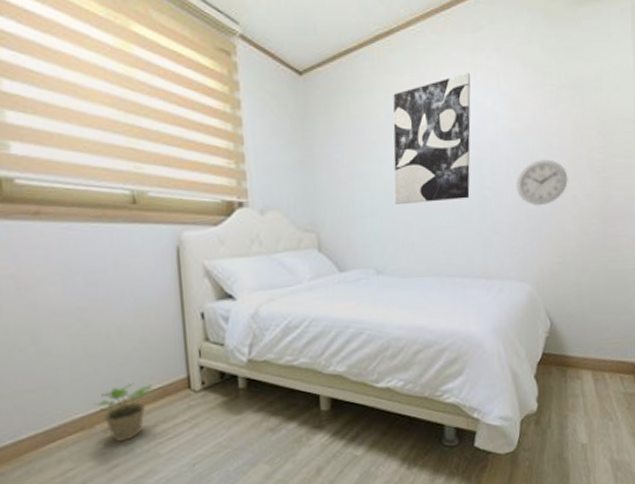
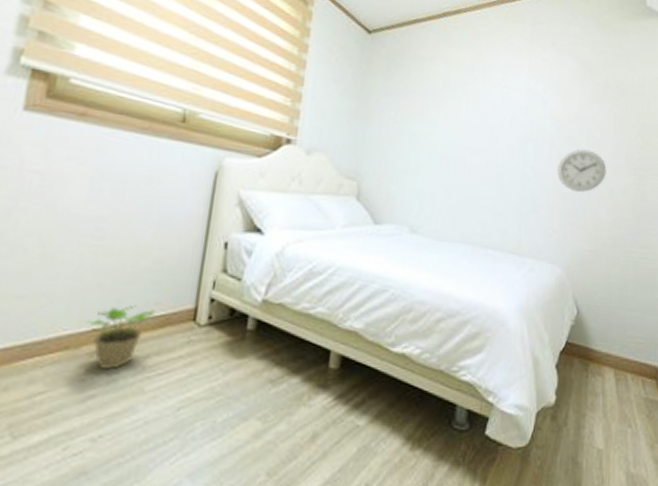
wall art: present [393,72,471,204] -> none [439,58,526,174]

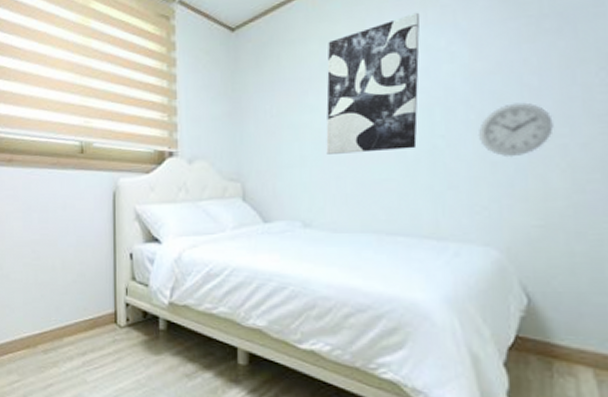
potted plant: present [85,305,155,371] -> none [37,312,85,365]
wall art: none [439,58,526,174] -> present [326,12,421,154]

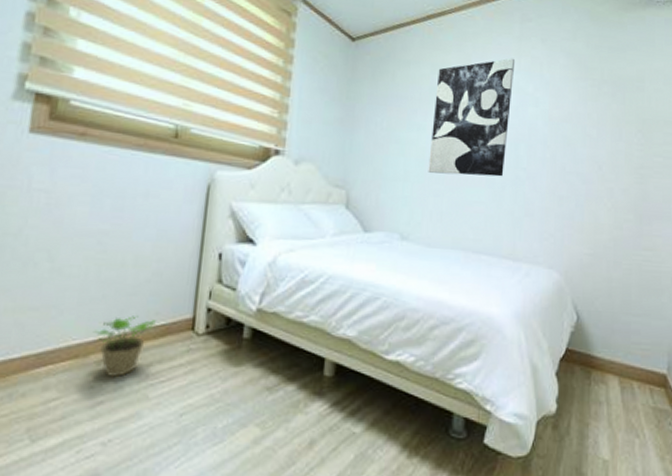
potted plant: none [37,312,85,365] -> present [92,316,156,378]
wall clock: present [477,102,554,158] -> none [551,149,605,194]

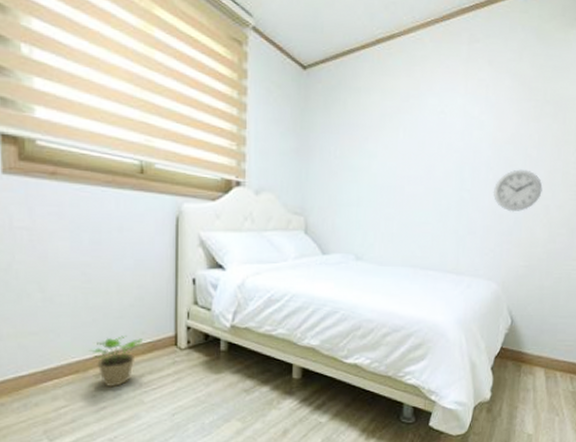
wall art: present [428,58,516,177] -> none [379,81,463,199]
wall clock: none [551,149,605,194] -> present [493,169,543,212]

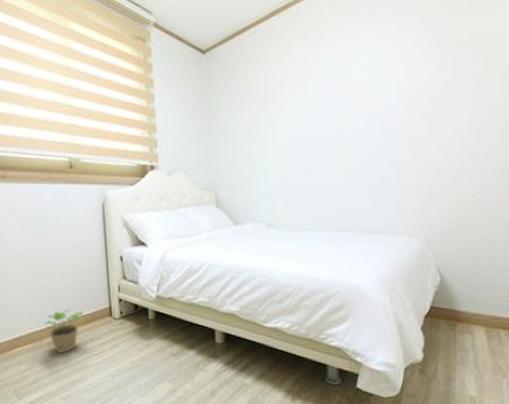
wall clock: present [493,169,543,212] -> none [408,117,466,164]

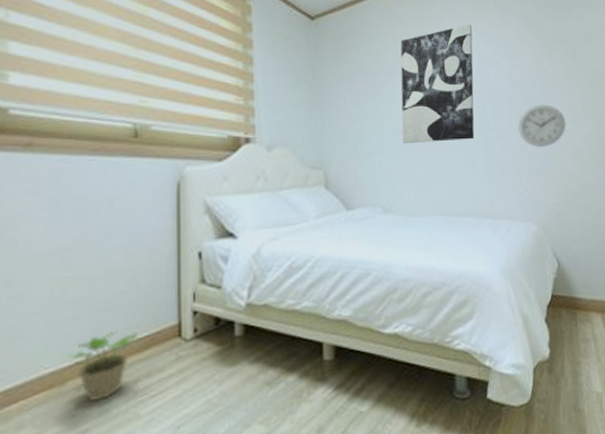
wall art: none [286,37,365,165] -> present [400,24,475,143]
wall clock: none [408,117,466,164] -> present [517,104,566,148]

